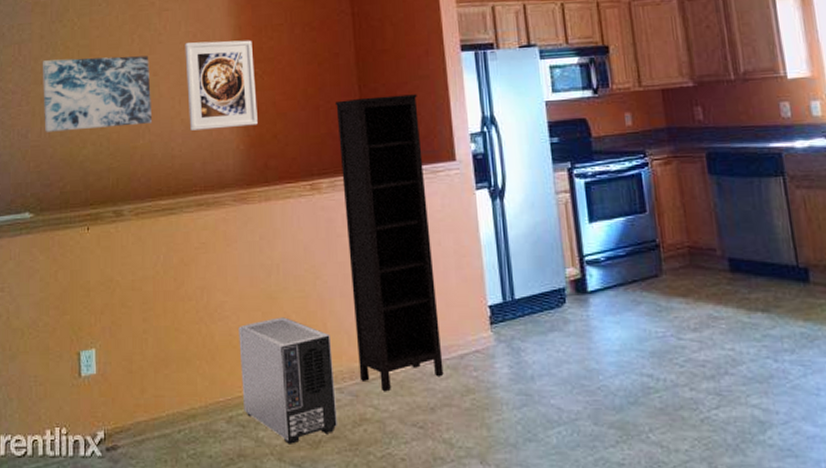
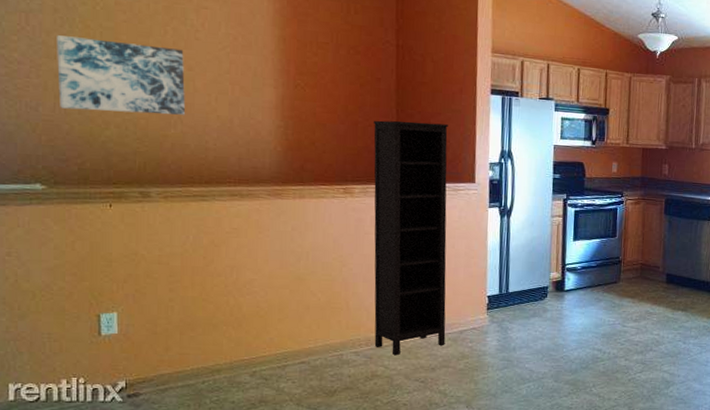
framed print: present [185,40,258,131] -> none [224,44,297,131]
air purifier: present [238,317,338,444] -> none [266,295,353,393]

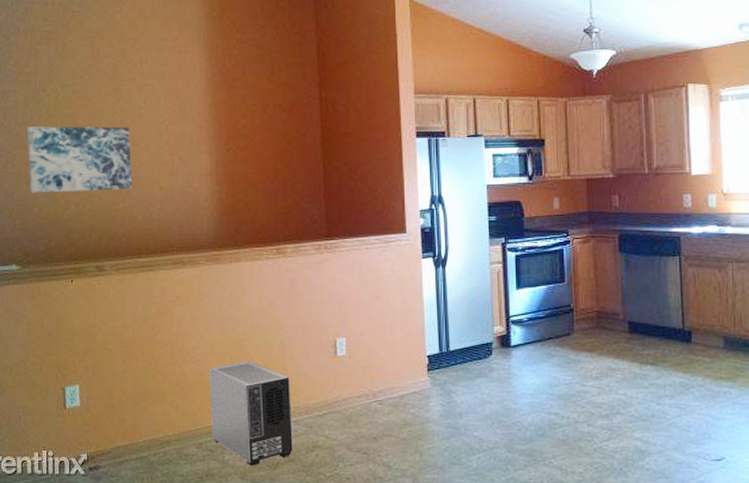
air purifier: none [266,295,353,393] -> present [209,361,294,466]
bookcase: present [374,120,448,356] -> none [302,173,386,424]

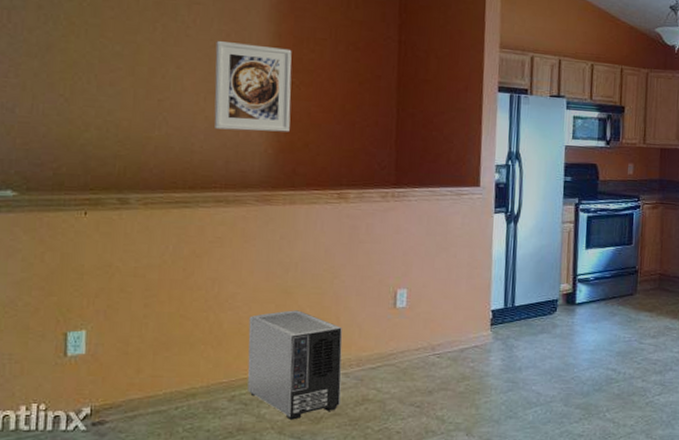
wall art: present [27,126,133,193] -> none [37,33,173,116]
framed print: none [164,117,230,197] -> present [214,41,292,132]

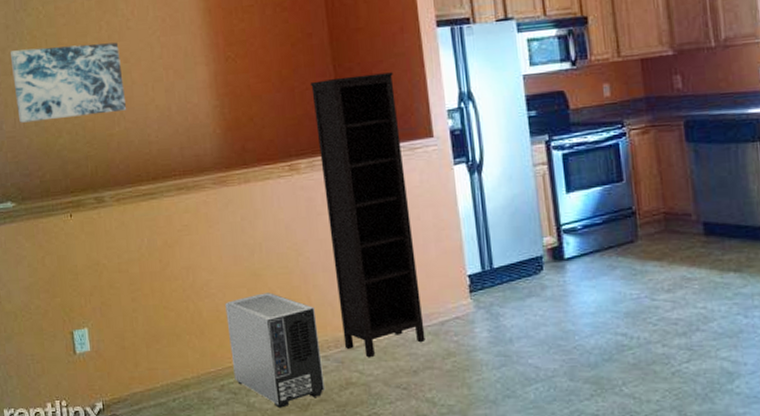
wall art: none [37,33,173,116] -> present [10,42,127,123]
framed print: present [214,41,292,132] -> none [154,22,233,116]
bookcase: none [366,120,452,377] -> present [311,72,426,358]

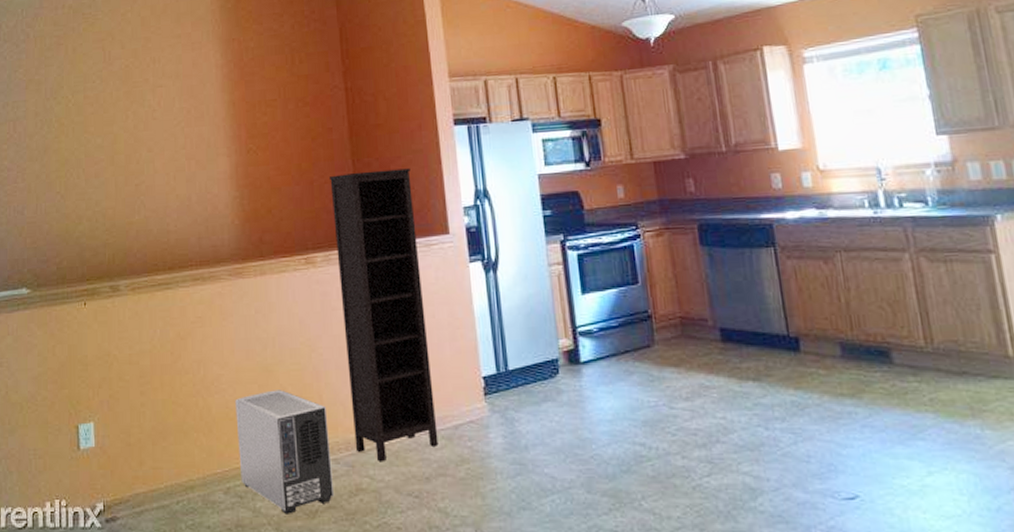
wall art: present [10,42,127,123] -> none [37,132,148,209]

